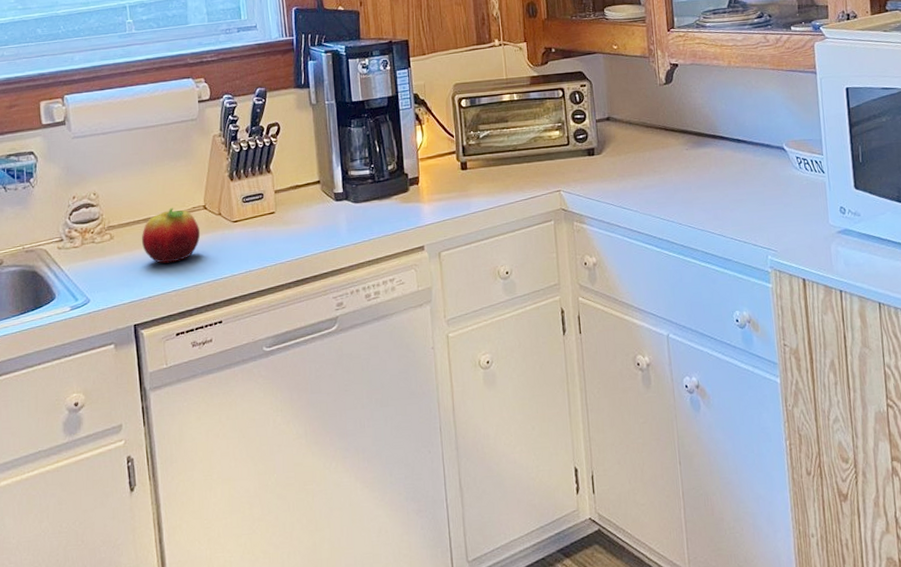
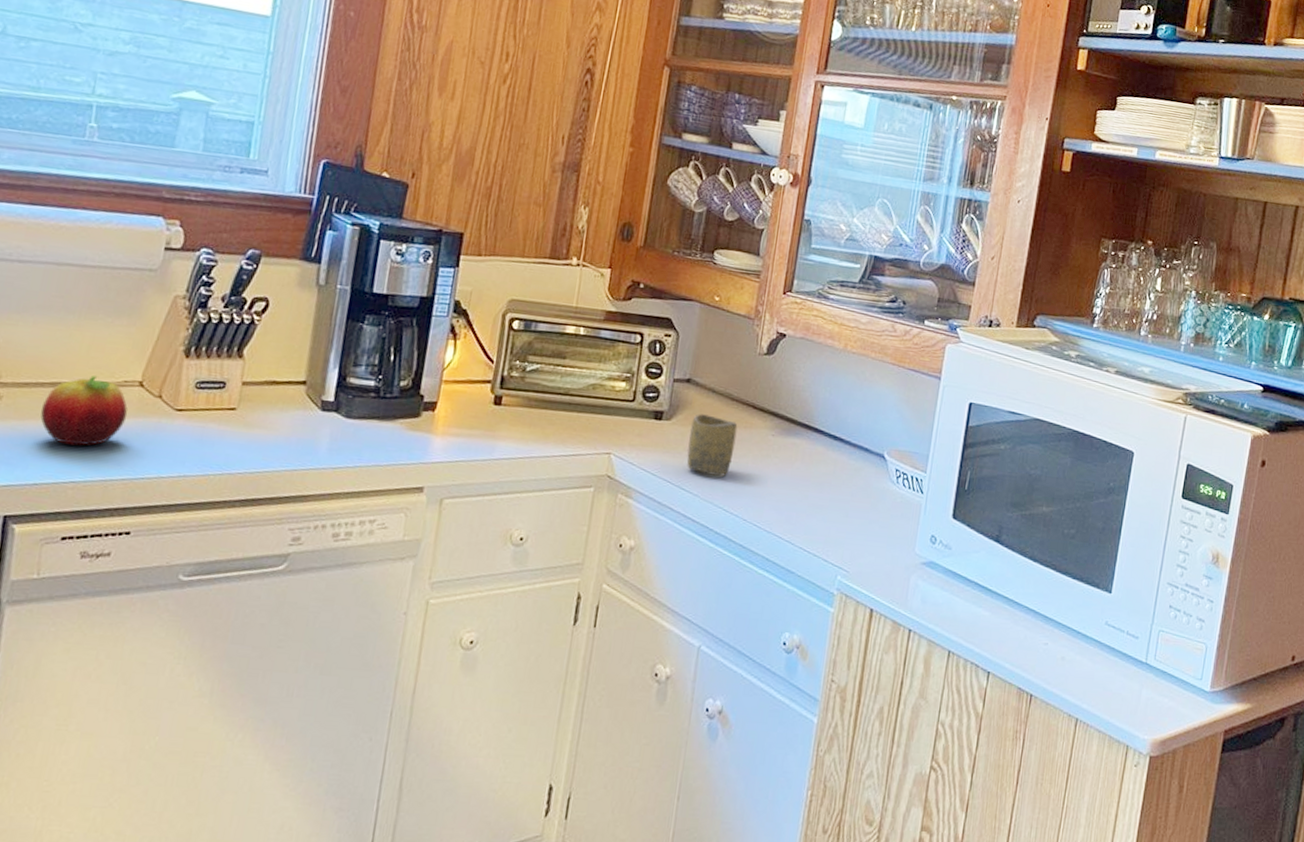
cup: none [618,143,658,193] -> present [686,414,738,477]

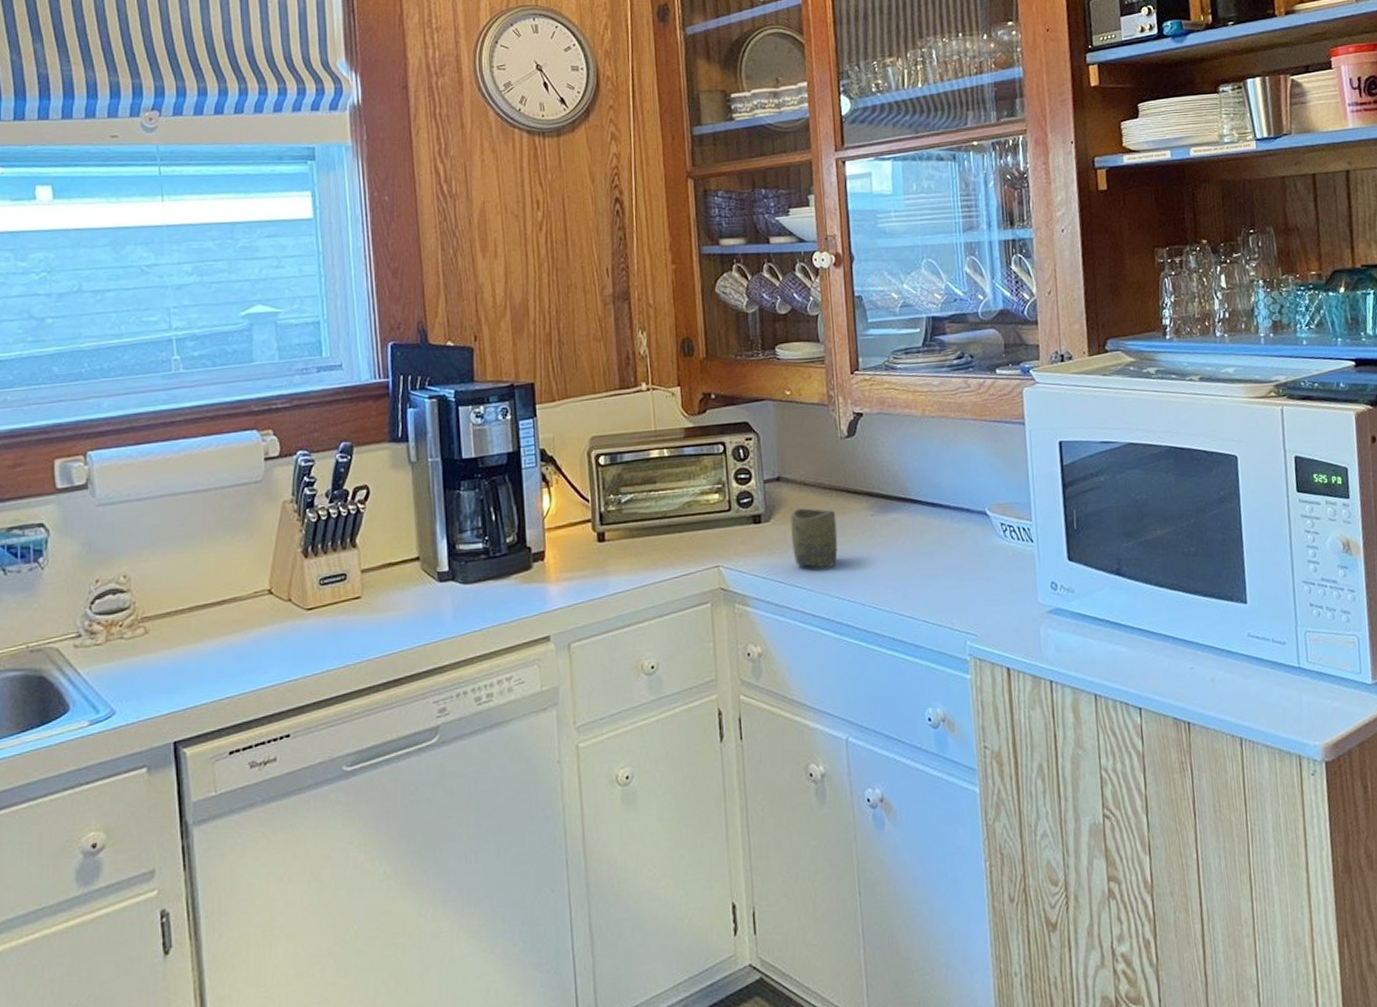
fruit: present [40,376,128,446] -> none [187,593,264,664]

